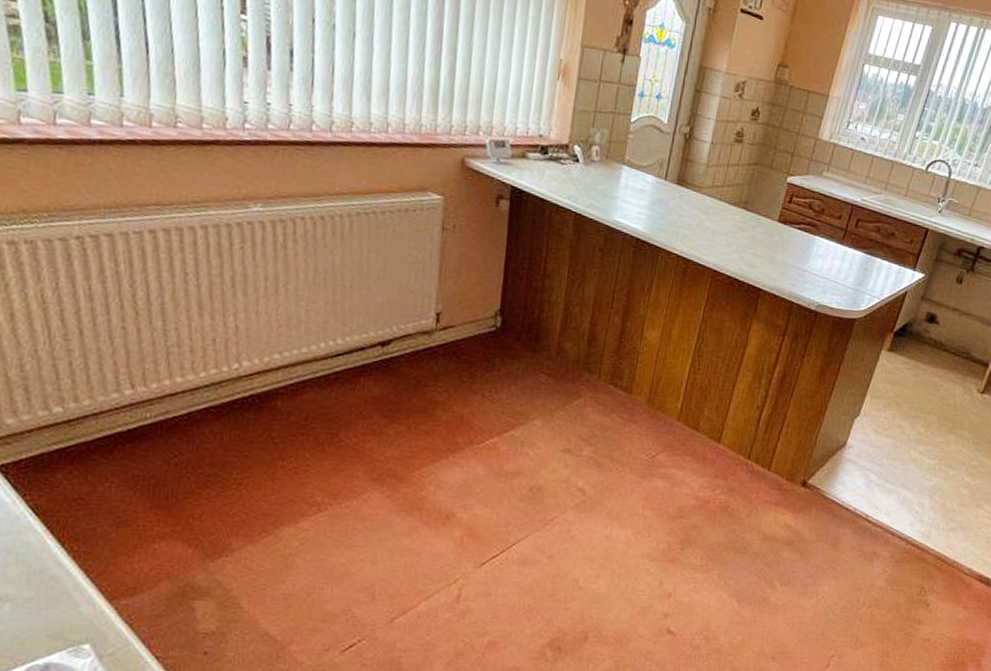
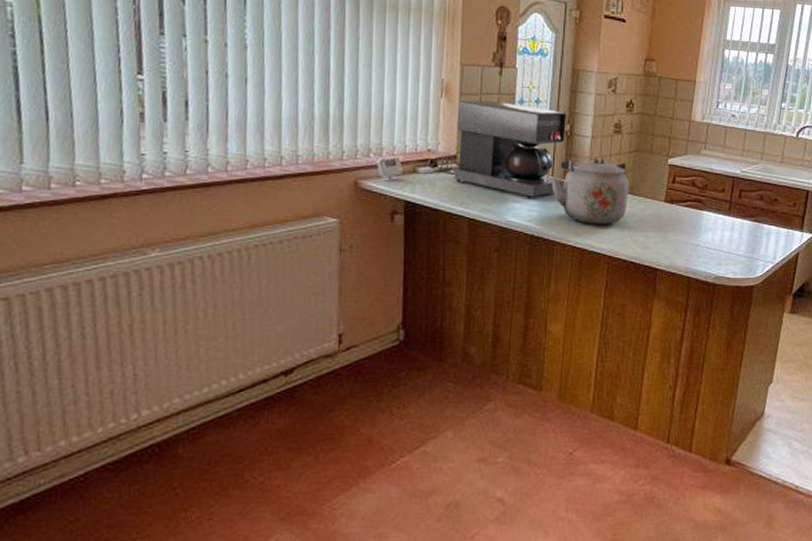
coffee maker: none [563,85,688,200] -> present [453,100,567,198]
kettle: none [663,164,744,238] -> present [552,157,629,224]

